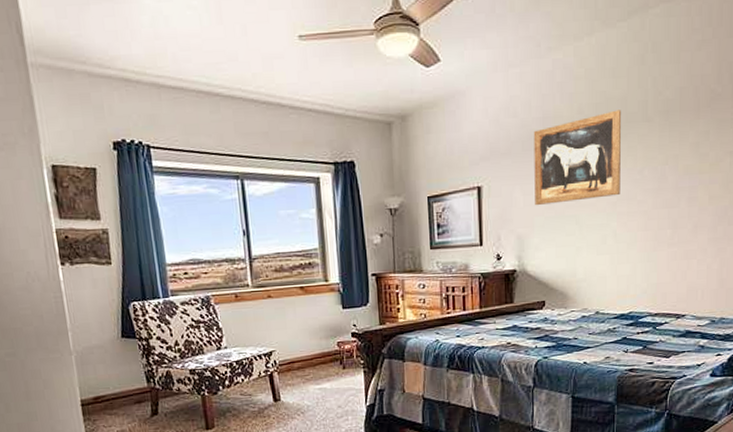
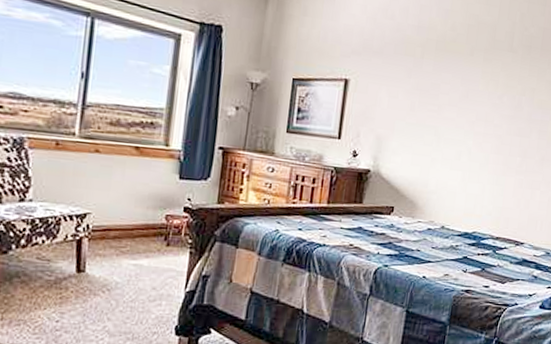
wall art: present [533,110,622,206] -> none [398,34,491,116]

